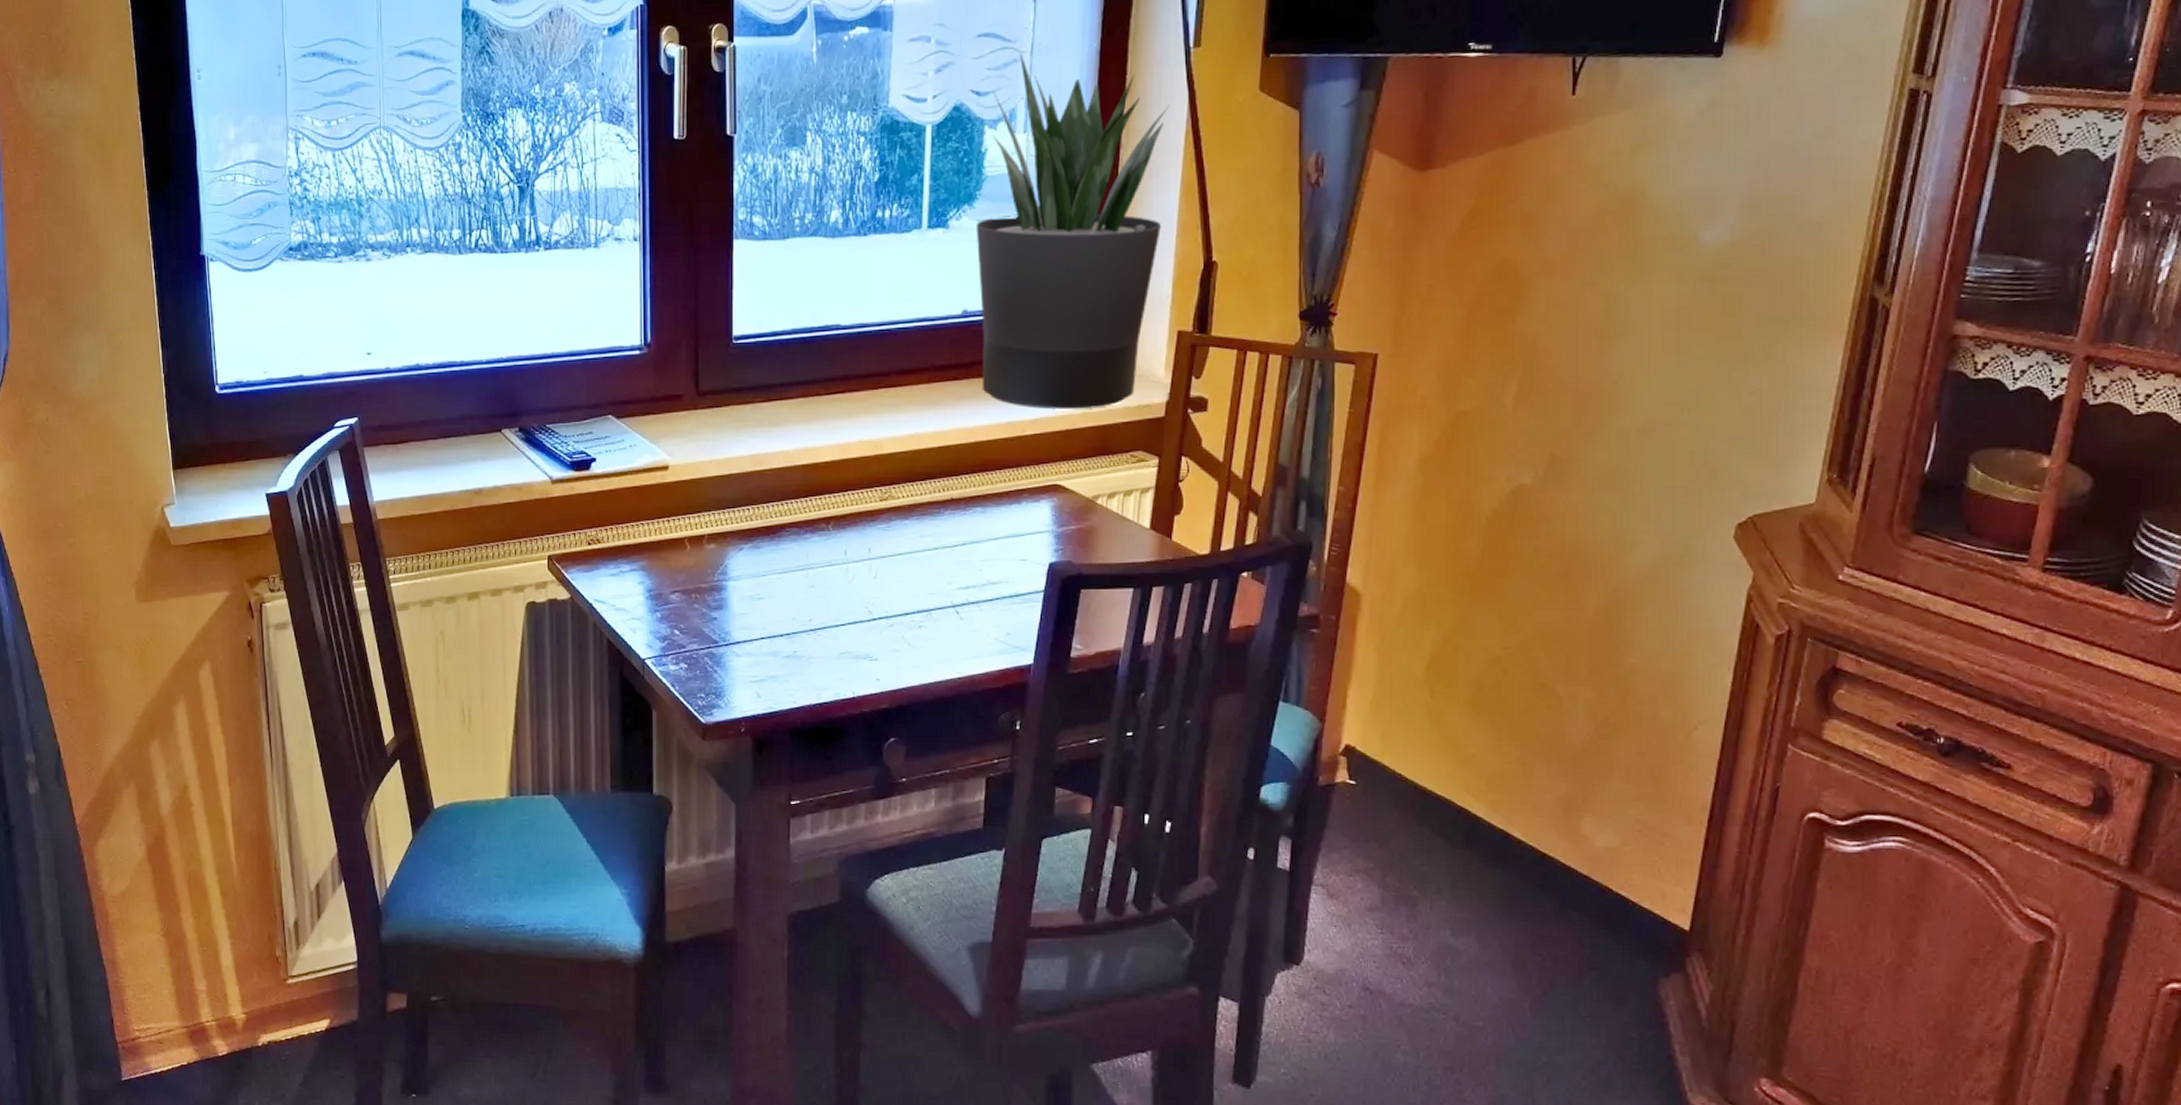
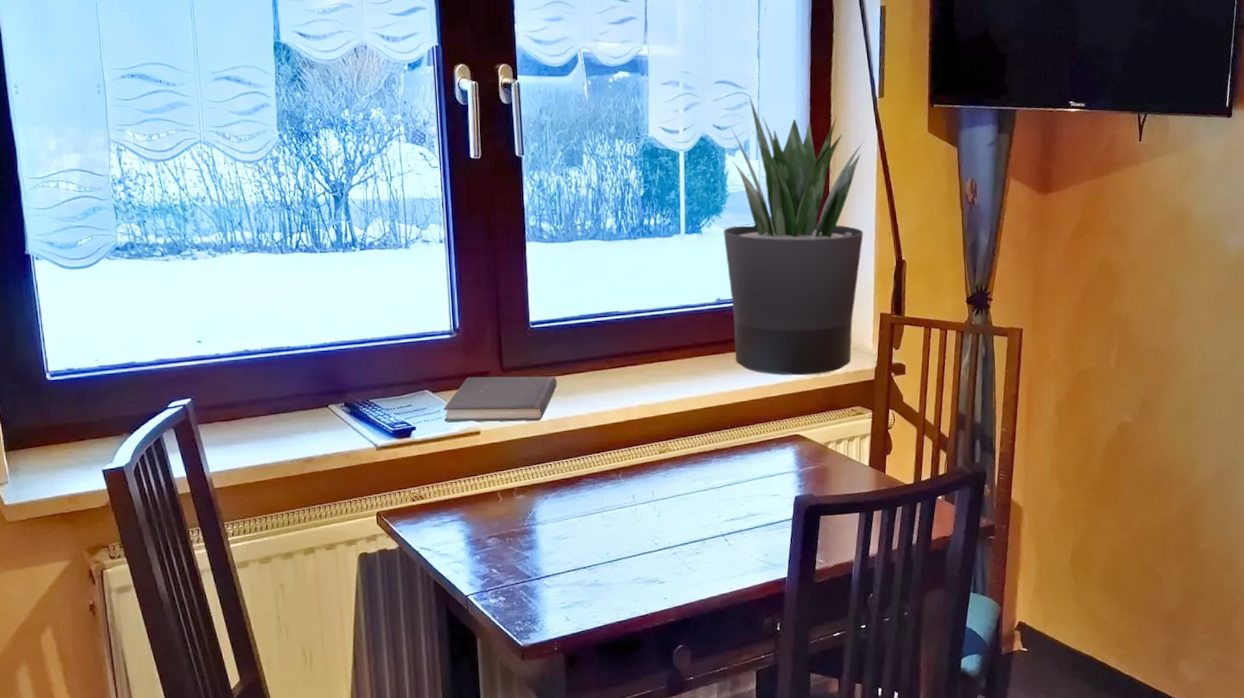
hardcover book: none [629,401,761,456] -> present [444,376,557,422]

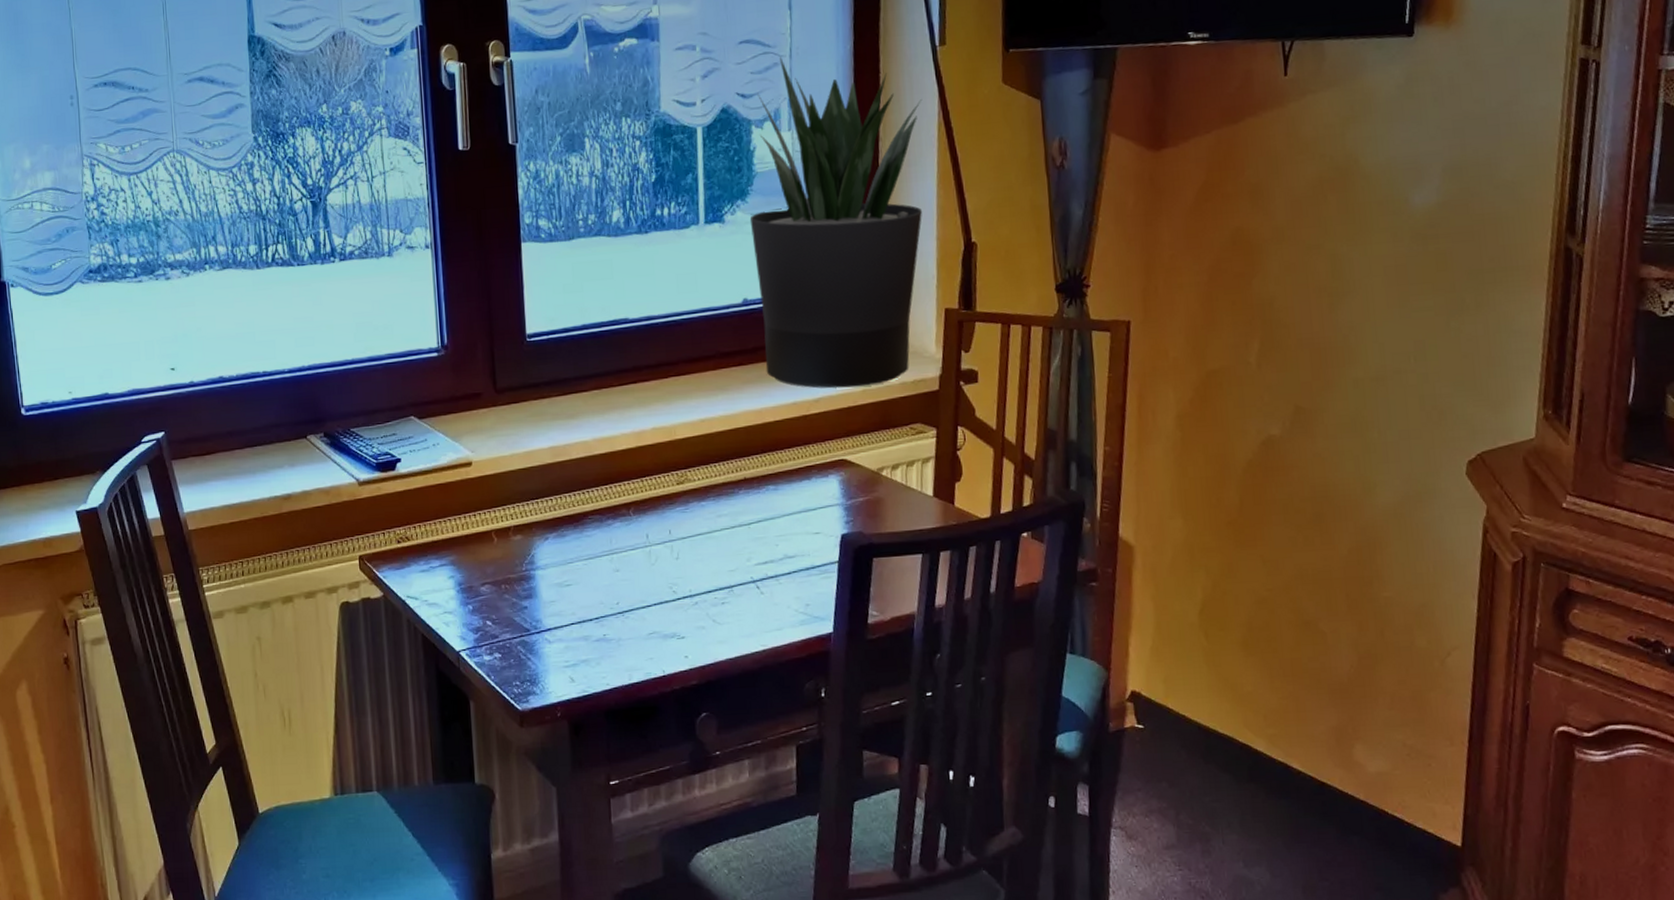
hardcover book: present [444,376,557,422] -> none [431,396,558,452]

